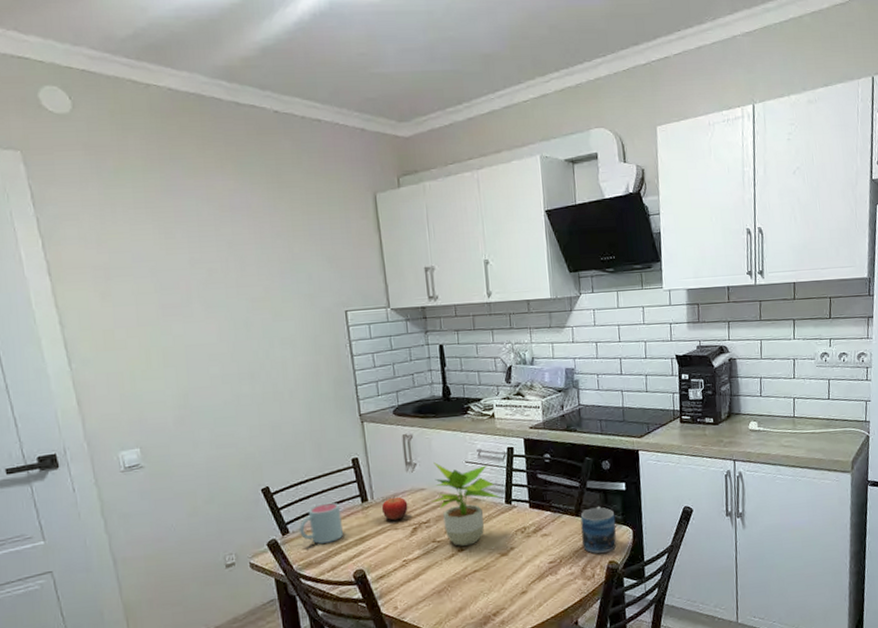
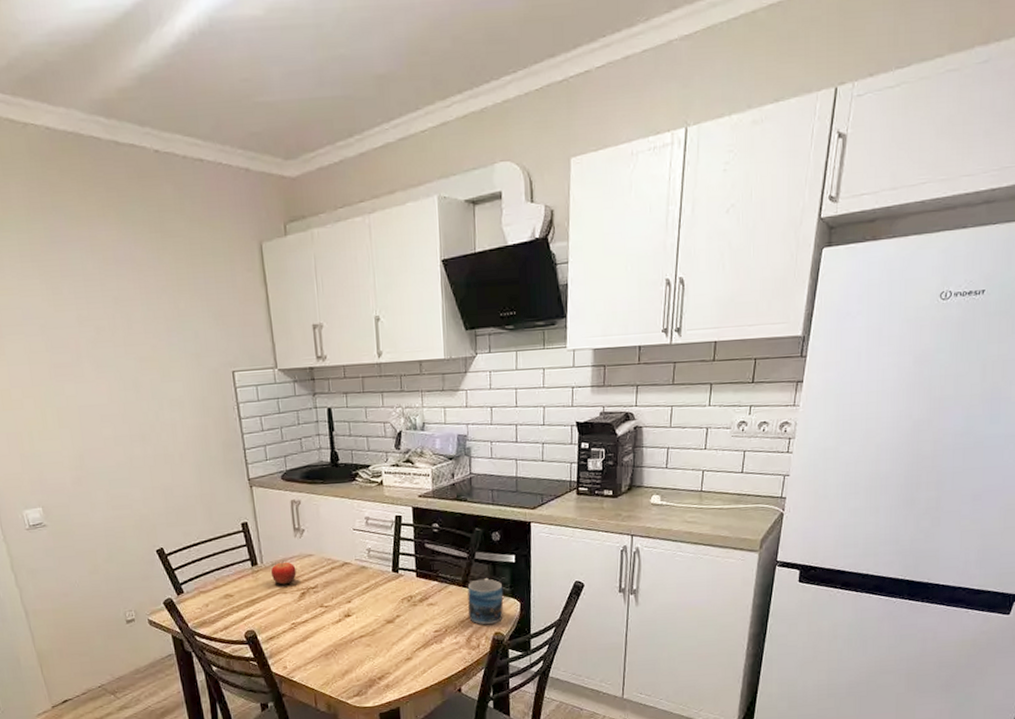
mug: present [299,502,344,544] -> none [193,565,235,604]
potted plant: present [431,463,500,546] -> none [319,529,387,612]

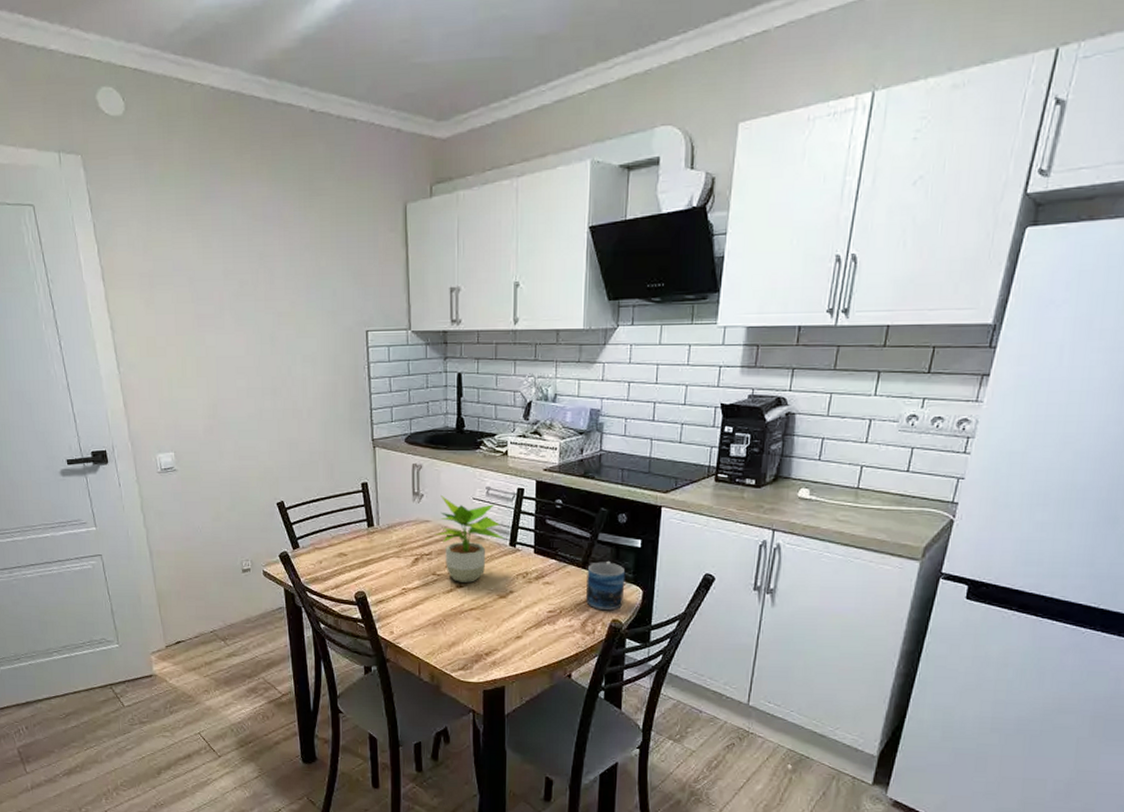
fruit: present [270,560,297,585] -> none [386,524,412,549]
potted plant: none [319,529,387,612] -> present [435,496,505,583]

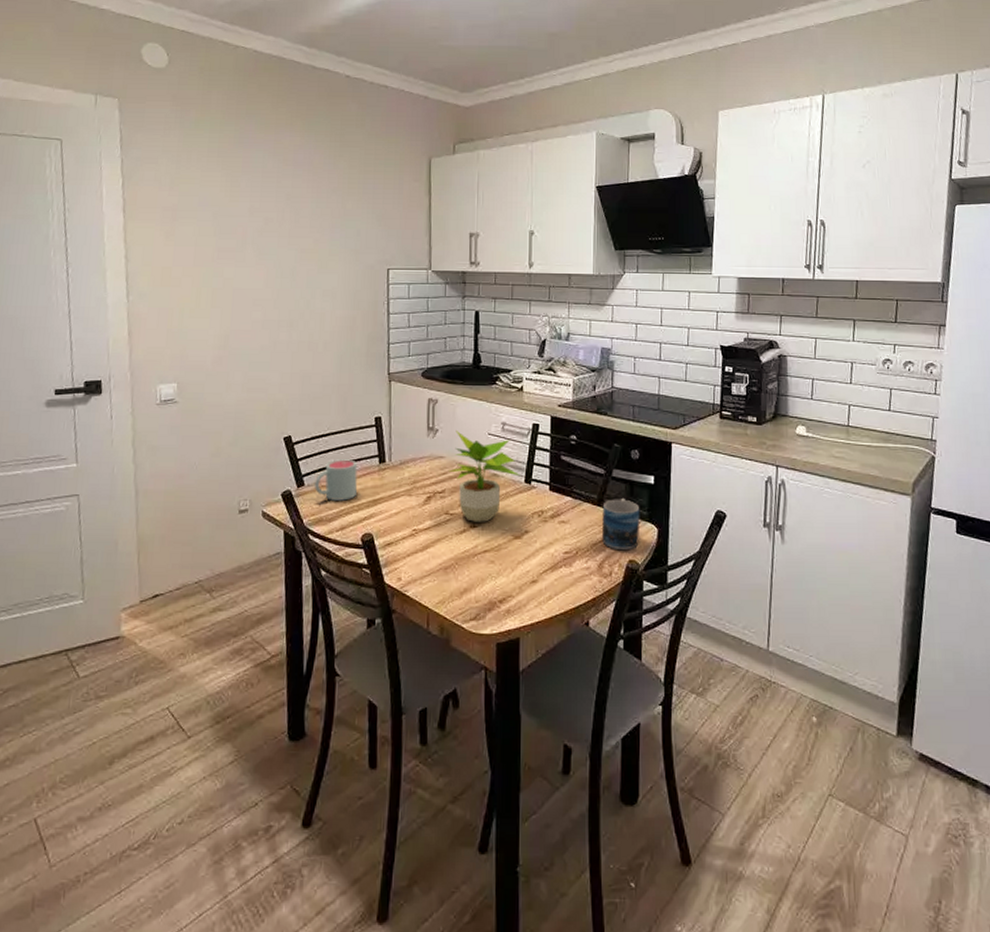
mug: none [309,523,349,562] -> present [315,459,358,501]

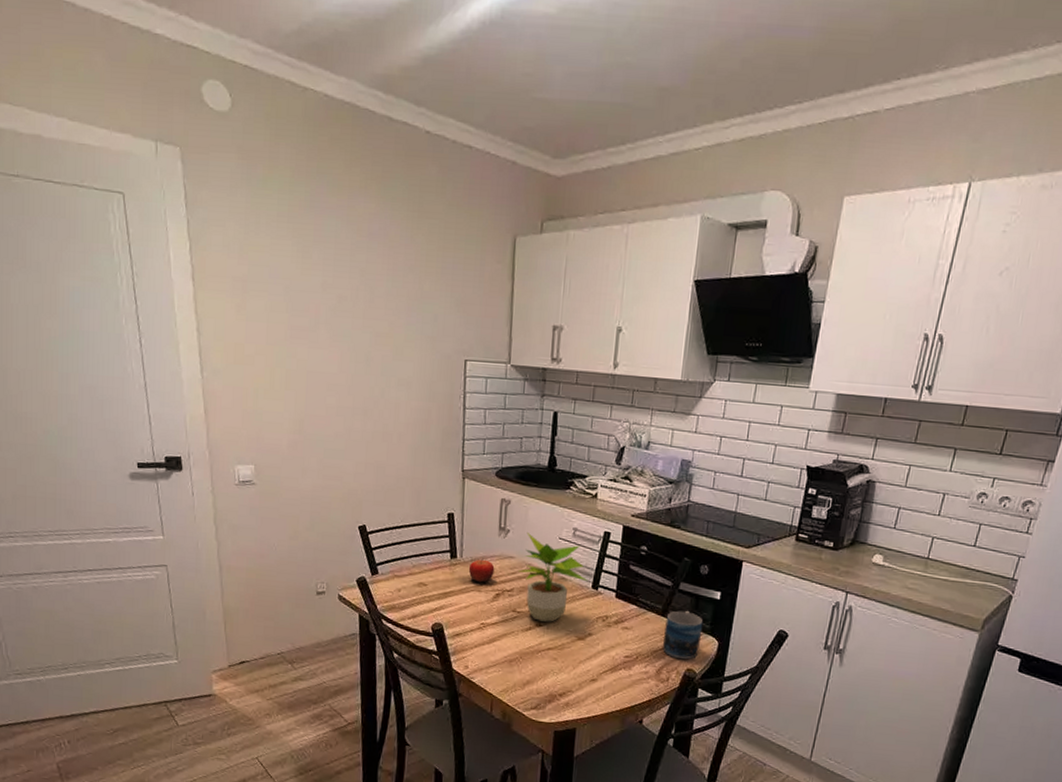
mug: present [315,459,358,501] -> none [388,551,430,591]
fruit: none [398,460,425,486] -> present [468,558,495,583]

